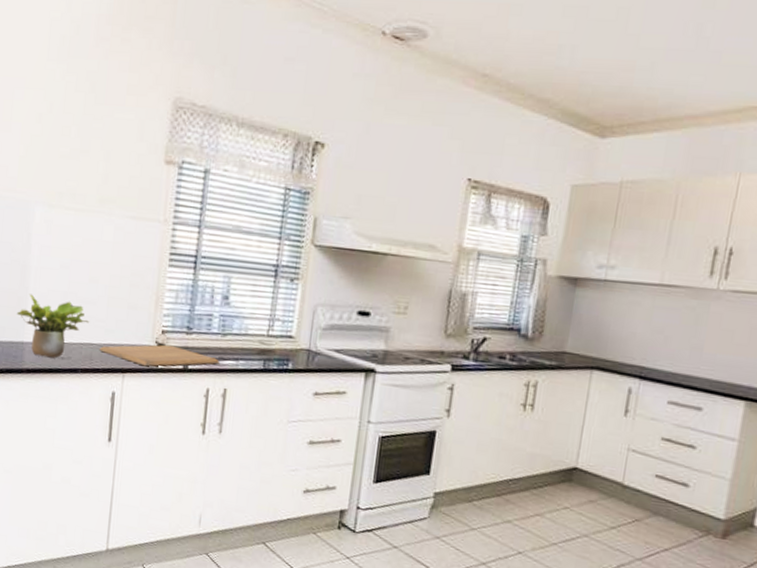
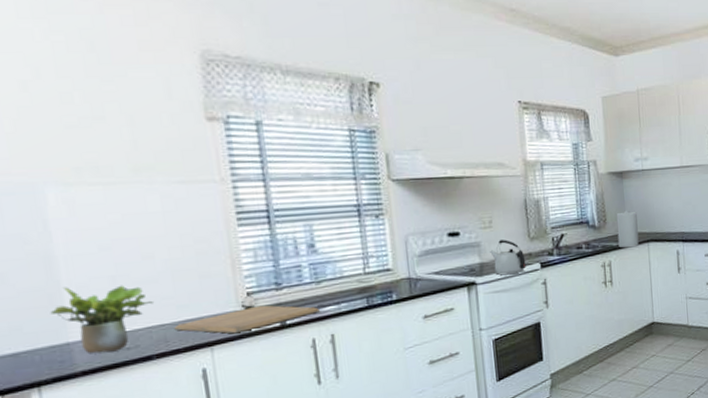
kettle: none [398,330,436,371] -> present [490,239,526,276]
paper towel holder: none [551,325,585,372] -> present [616,210,639,248]

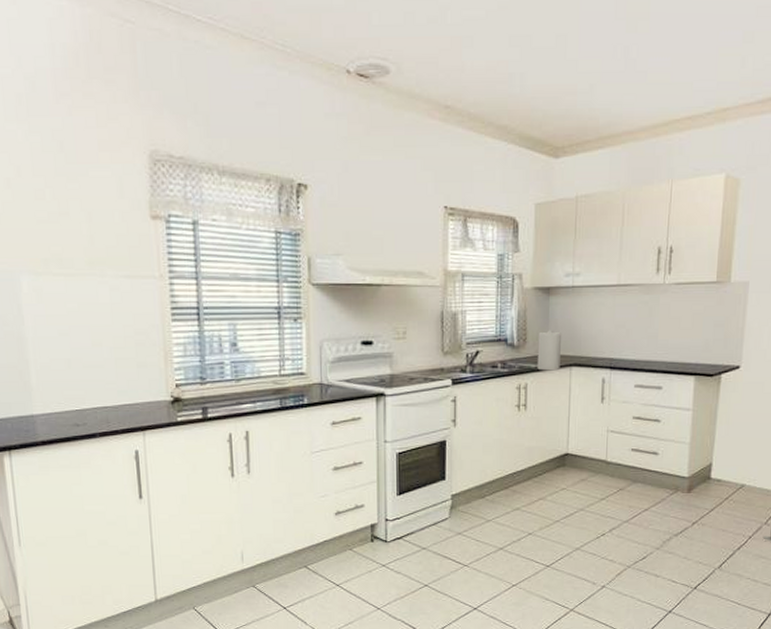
potted plant: present [50,285,155,354] -> none [20,366,100,427]
chopping board: present [174,305,321,334] -> none [114,397,238,422]
kettle: present [490,239,526,276] -> none [401,352,437,389]

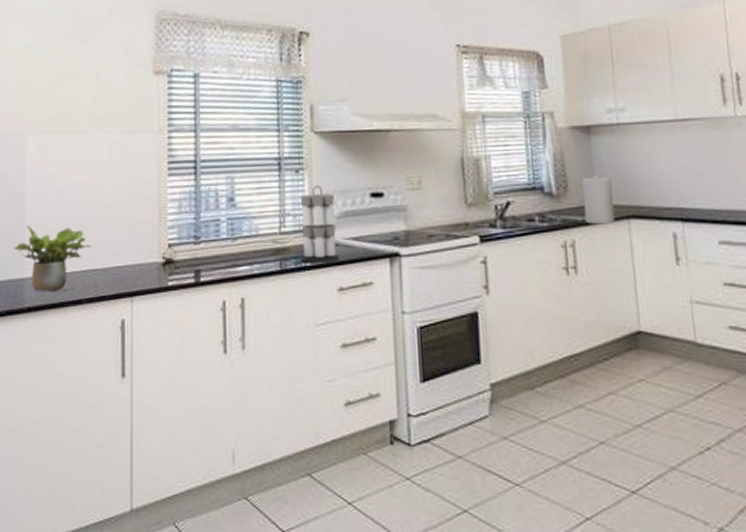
potted plant: none [20,366,100,427] -> present [14,225,92,292]
spice rack: none [298,333,333,402] -> present [300,185,340,264]

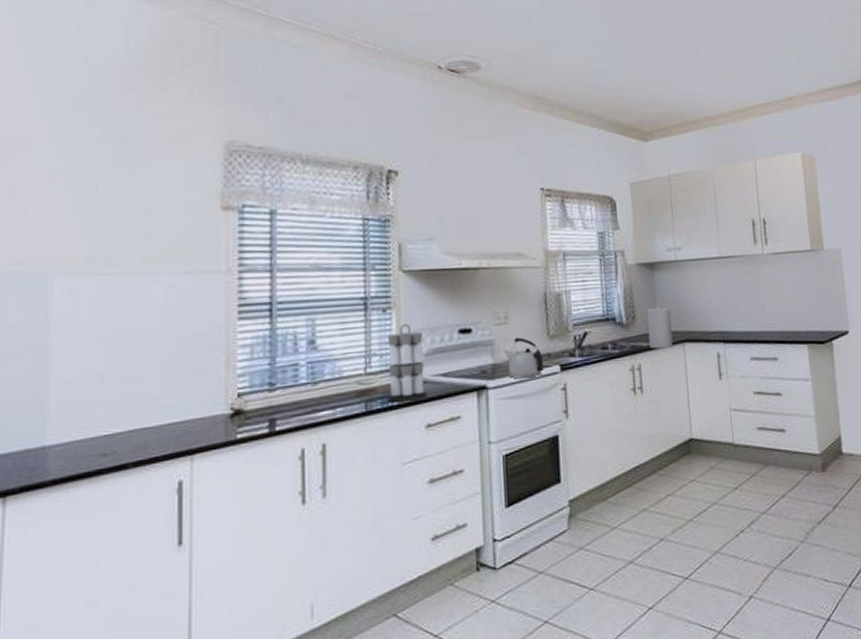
potted plant: present [14,225,92,292] -> none [32,382,141,461]
kettle: none [418,204,461,248] -> present [504,337,544,379]

